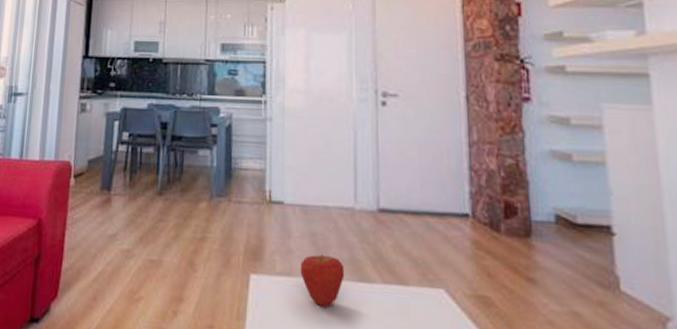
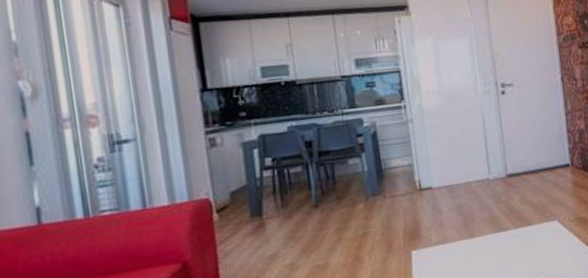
apple: present [300,254,345,307] -> none [451,219,487,259]

